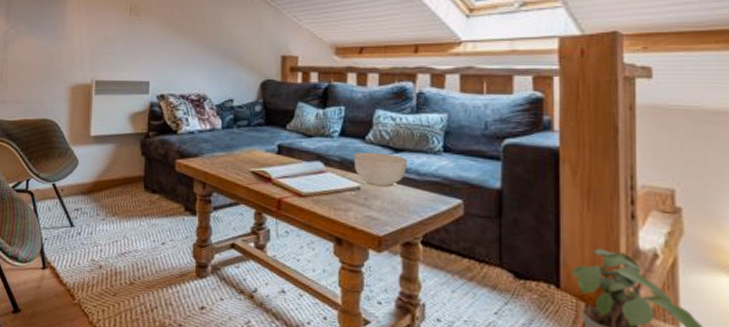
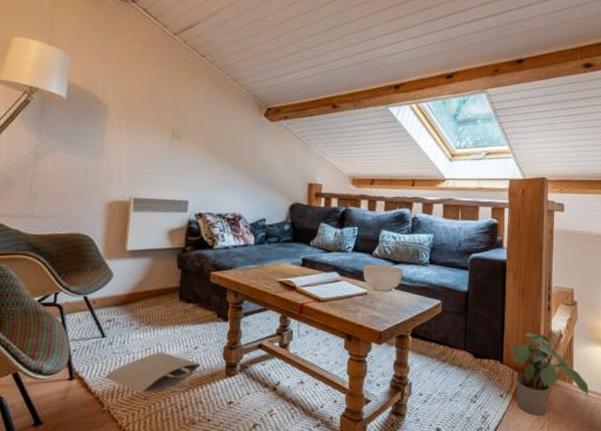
tote bag: none [75,245,169,292] -> present [105,352,201,393]

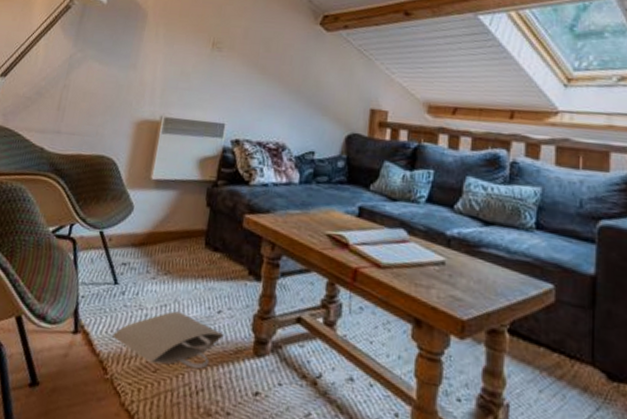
bowl: present [362,264,404,292] -> none [439,222,498,264]

